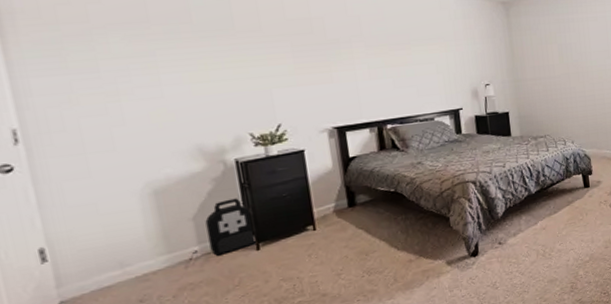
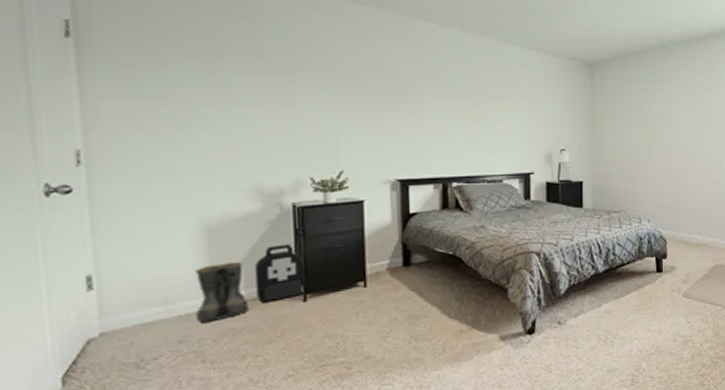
boots: none [148,220,205,281] -> present [196,262,249,323]

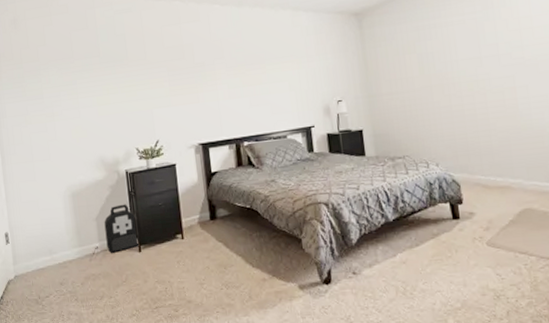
boots: present [196,262,249,323] -> none [67,220,103,269]

